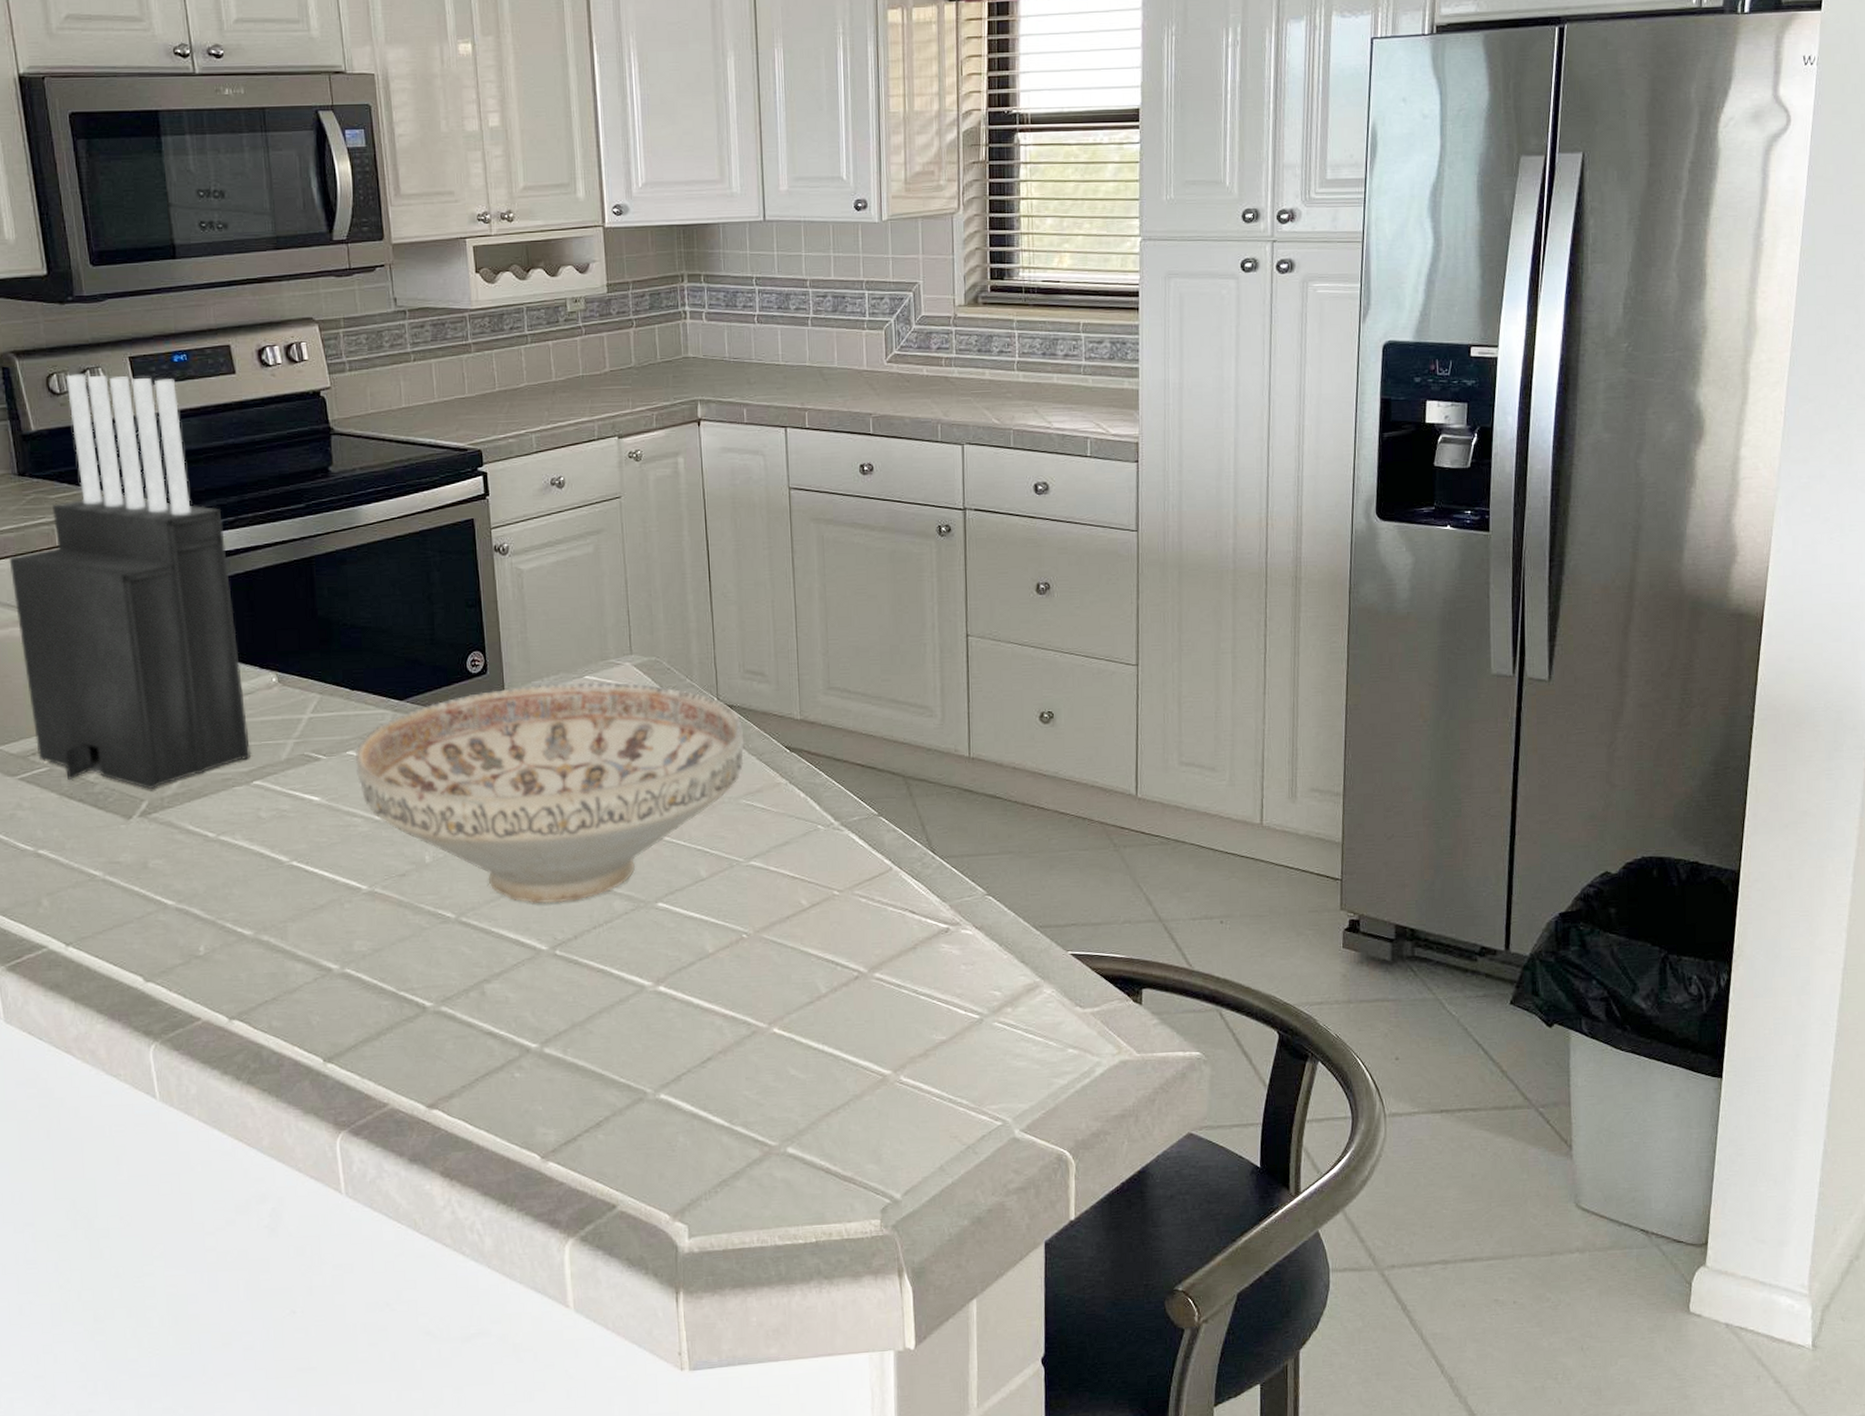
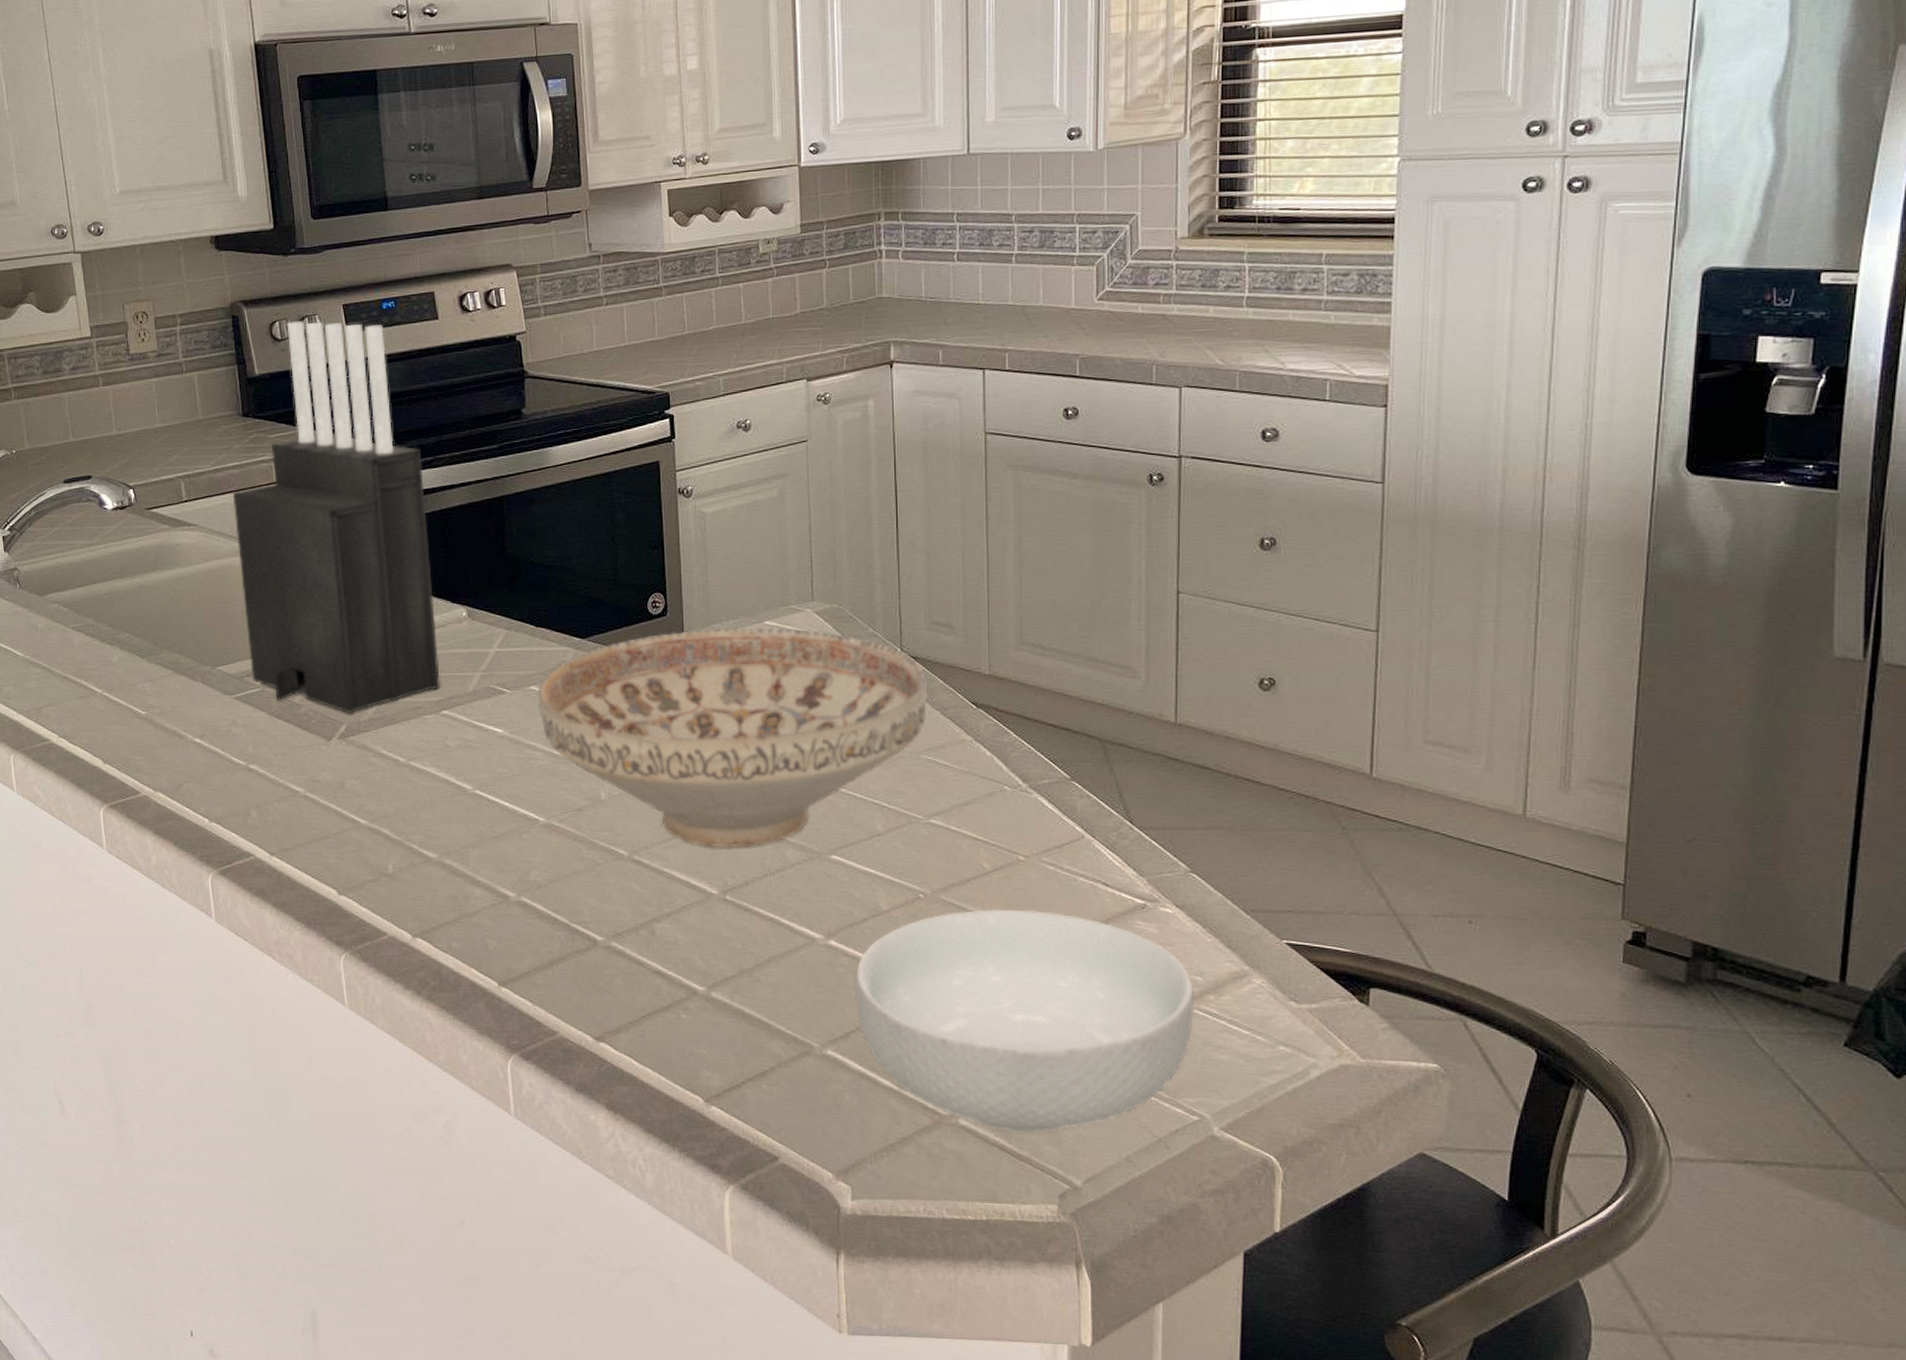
cereal bowl: none [684,941,995,1154] -> present [855,909,1195,1132]

